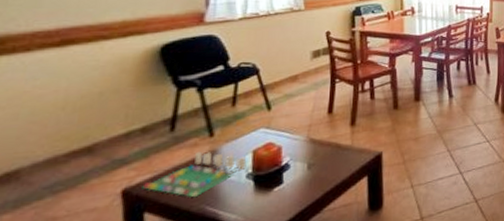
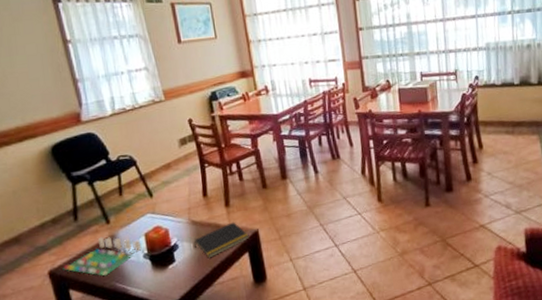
notepad: none [309,142,371,181] -> present [194,222,249,258]

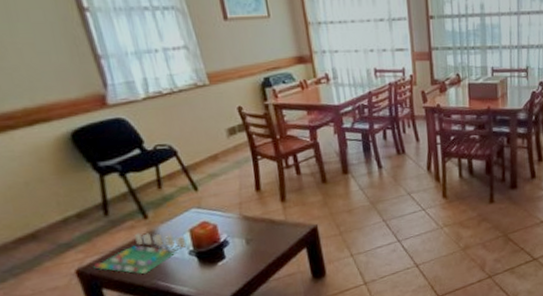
notepad: present [194,222,249,258] -> none [247,217,307,255]

